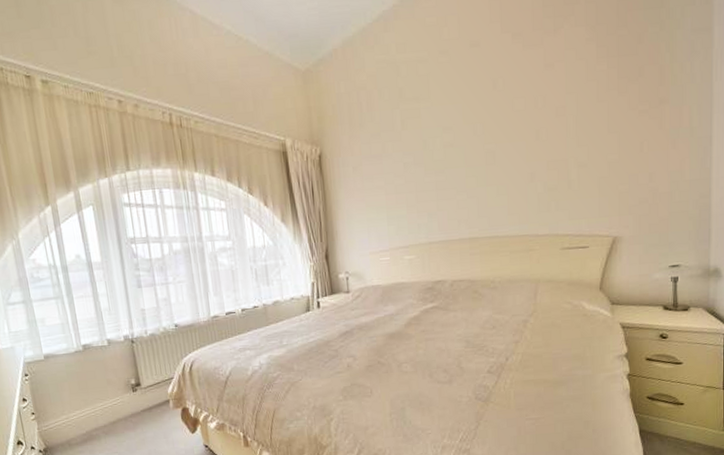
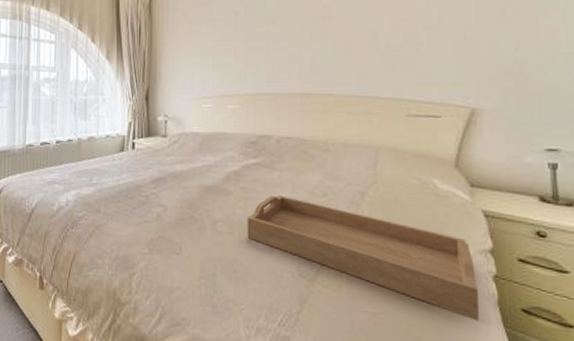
serving tray: none [428,333,616,412] -> present [247,195,479,321]

